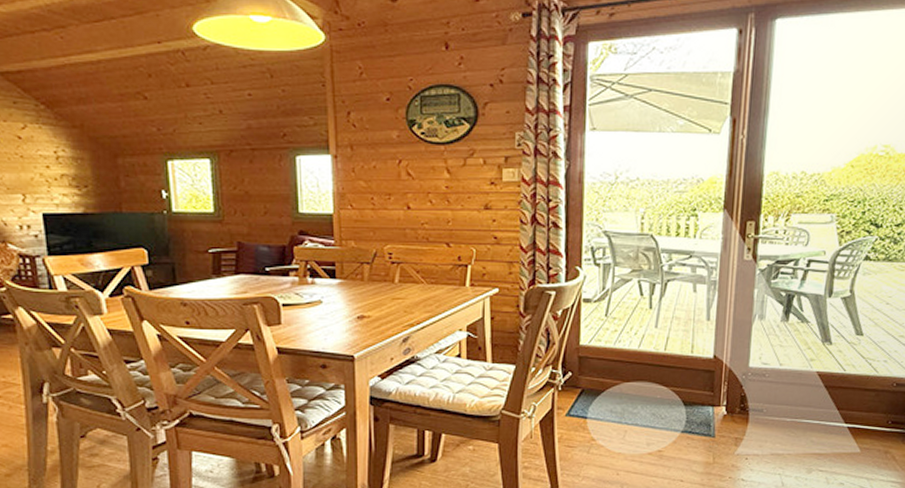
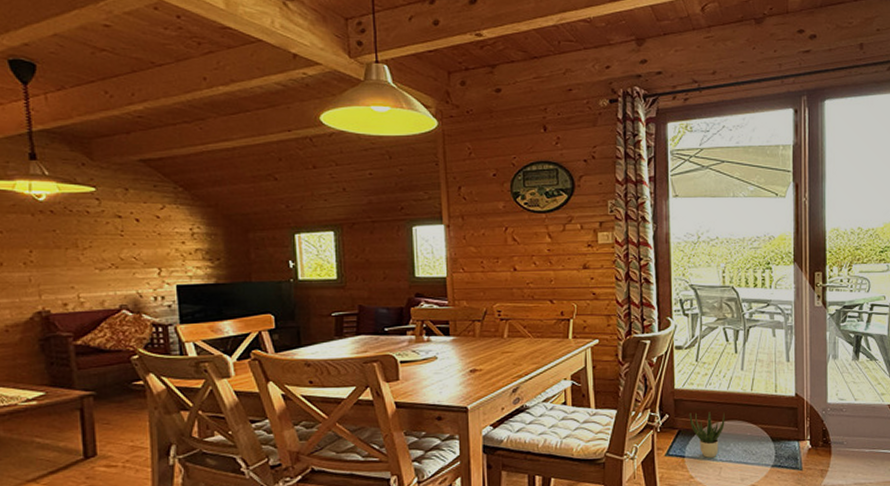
potted plant: none [594,371,634,420] -> present [689,412,725,458]

